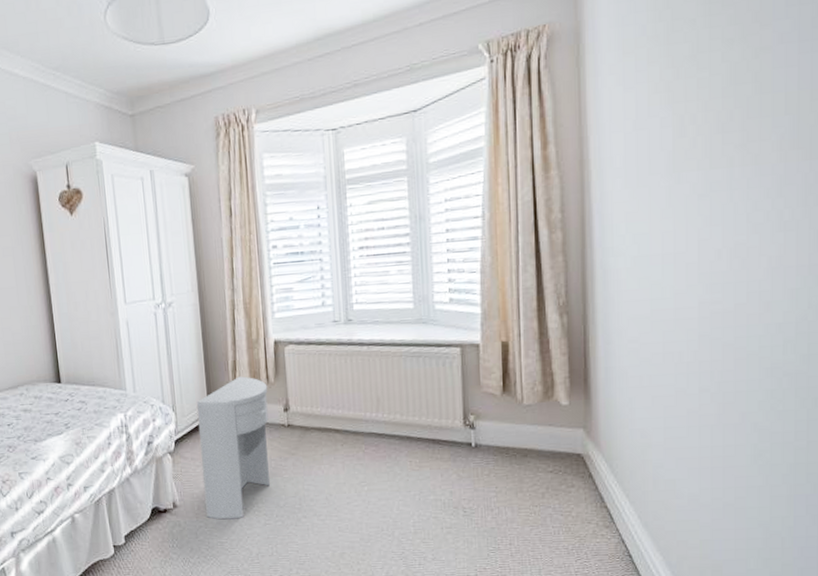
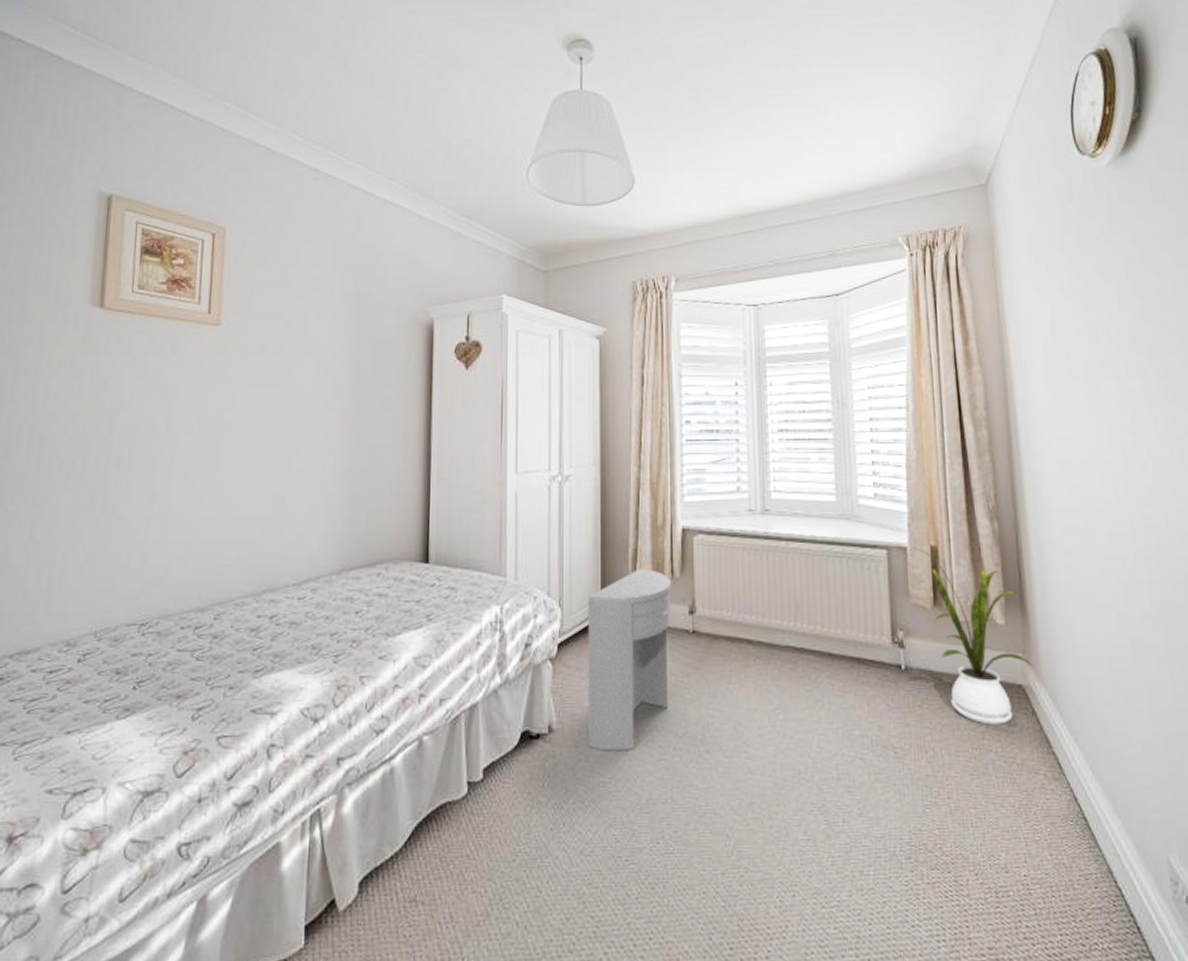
house plant: none [484,343,593,487] -> present [912,546,1034,725]

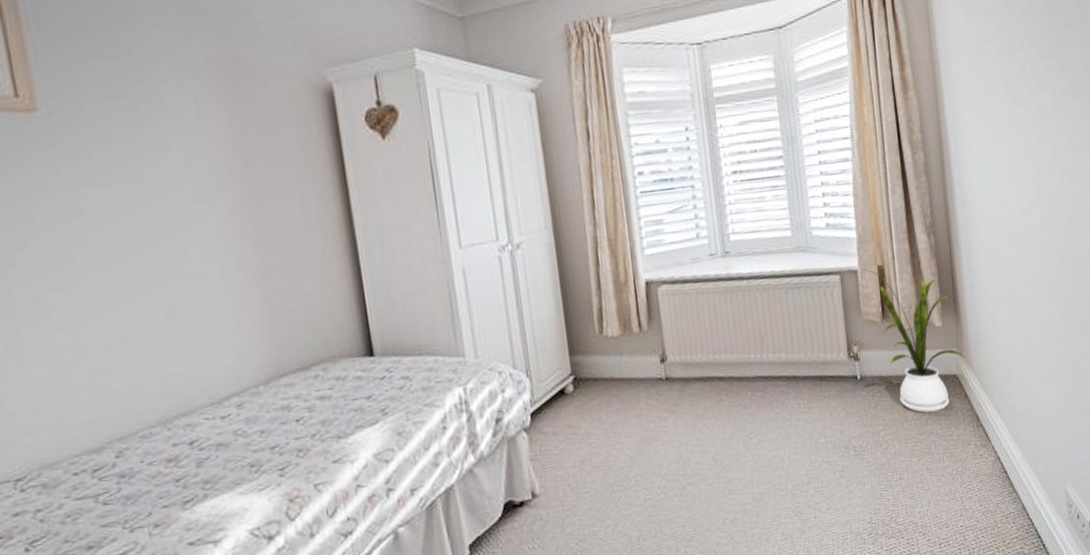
nightstand: present [587,568,672,751] -> none [556,326,649,504]

